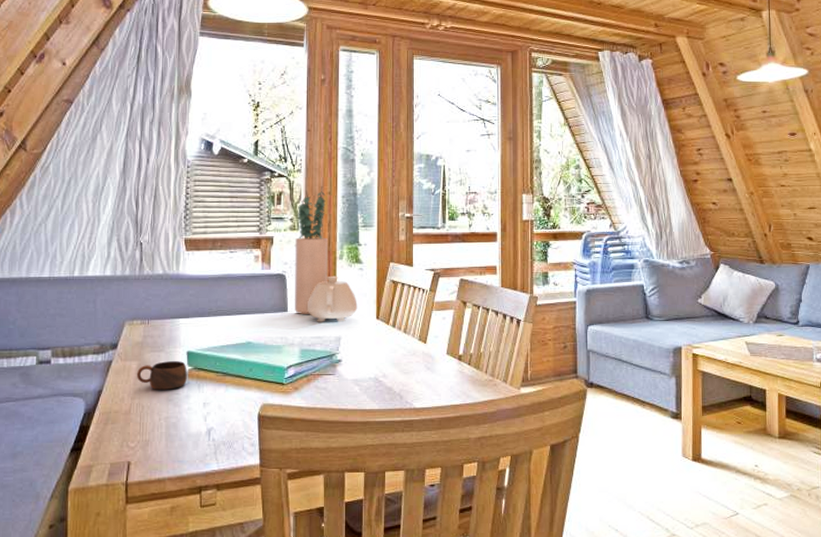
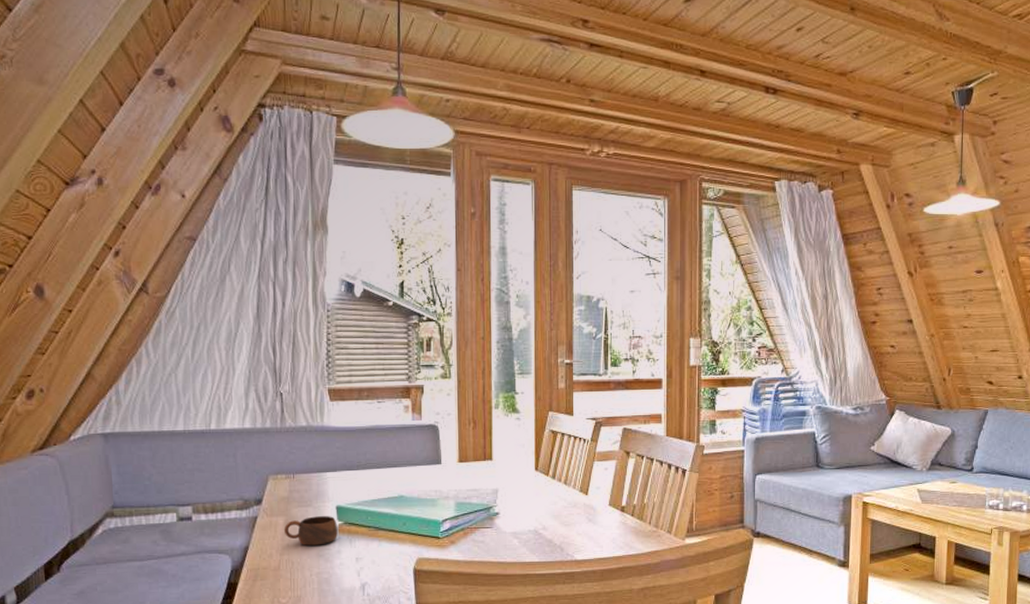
vase: present [295,186,328,314] -> none [447,331,483,466]
teapot: present [306,275,358,322] -> none [461,426,515,474]

